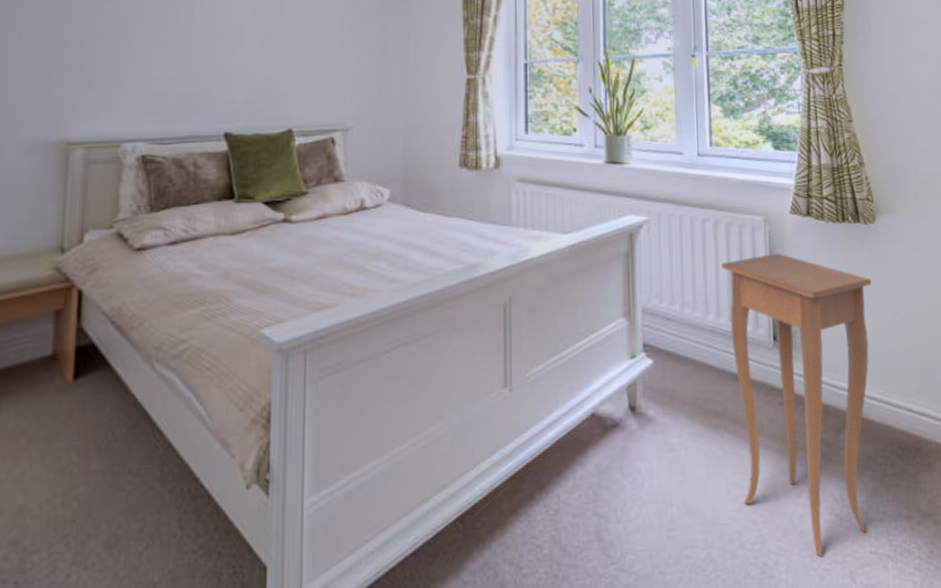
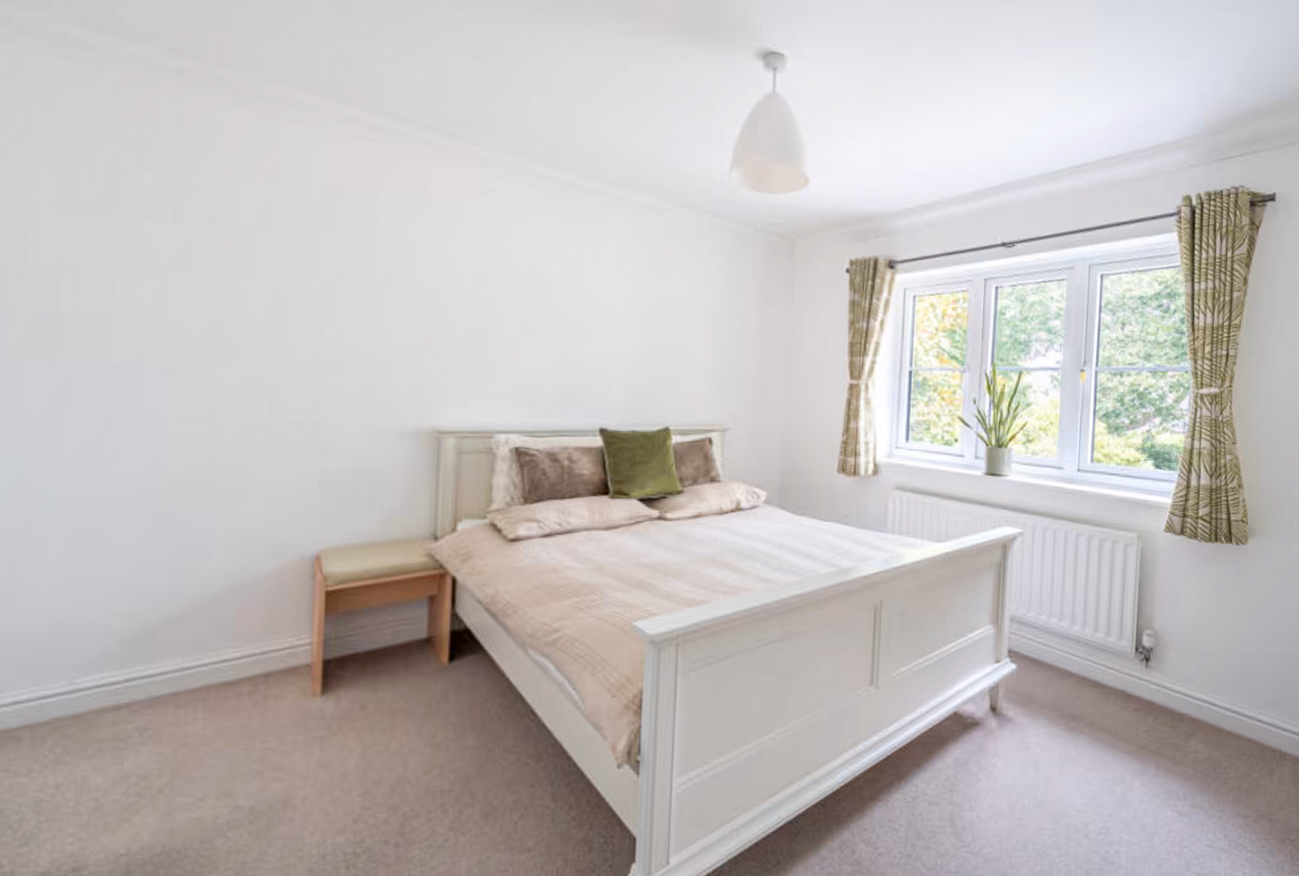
side table: present [722,253,871,558] -> none [1091,569,1236,848]

